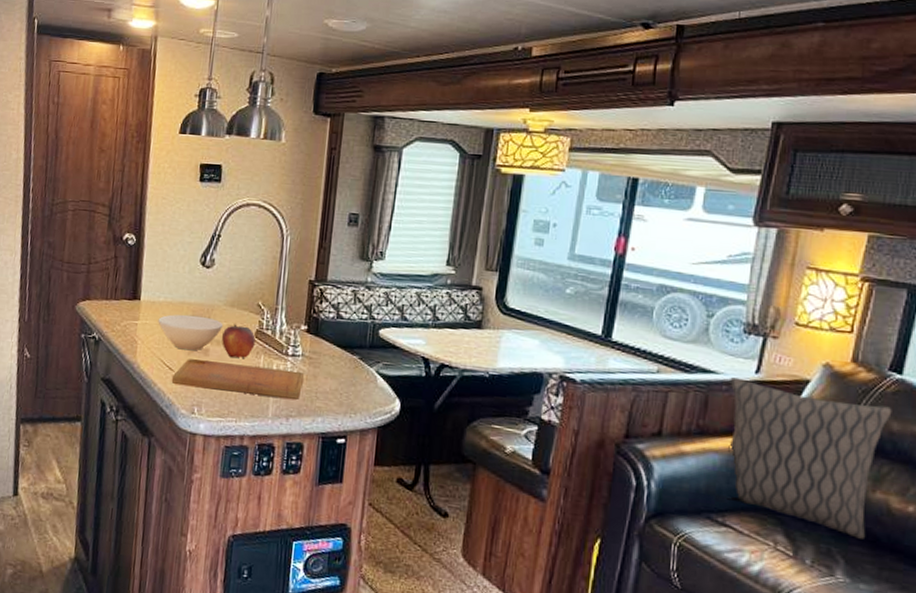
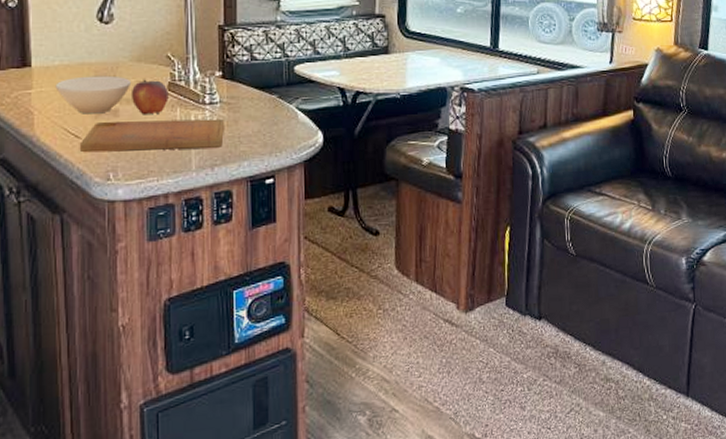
pillow: present [727,377,892,539] -> none [592,69,705,186]

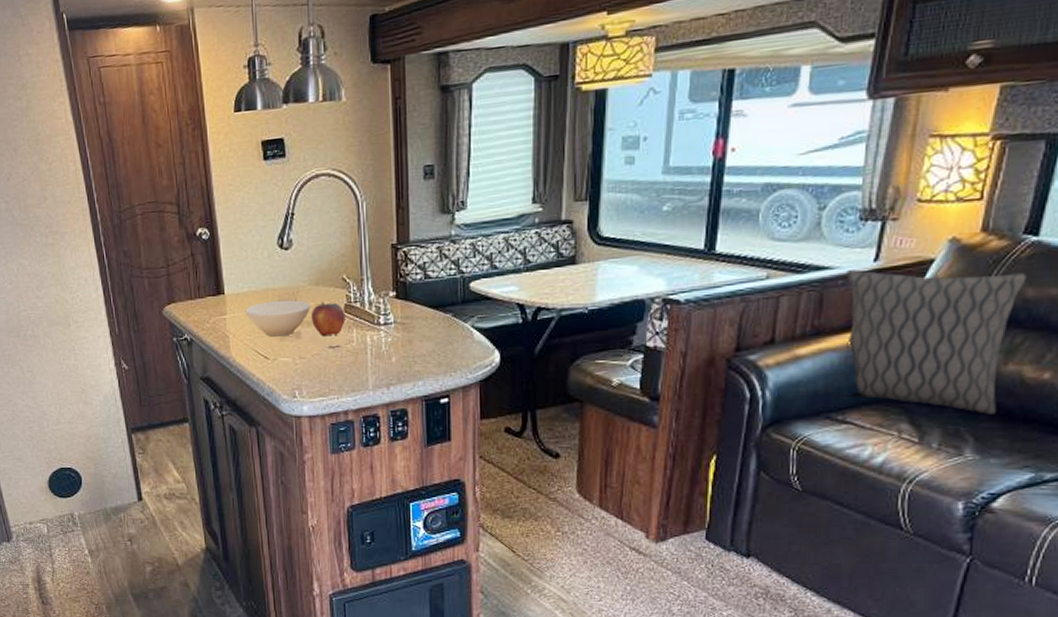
cutting board: present [79,118,224,153] -> none [268,339,399,372]
pillow: none [592,69,705,186] -> present [846,269,1027,415]

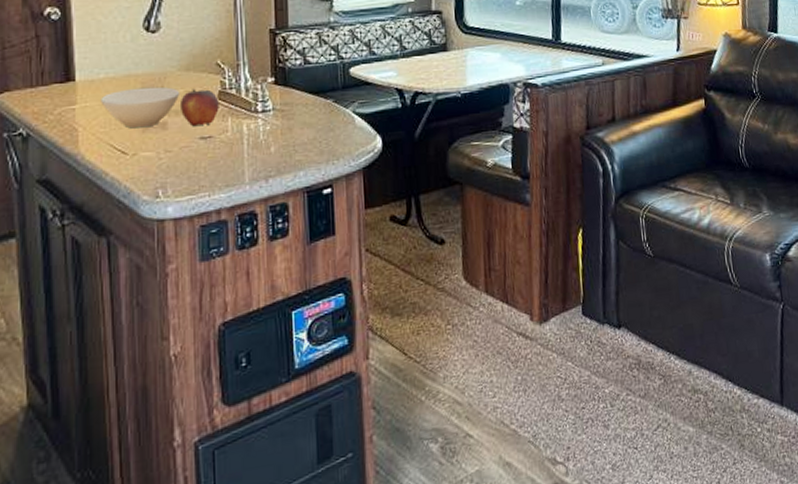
pillow: present [846,269,1027,415] -> none [659,58,778,176]

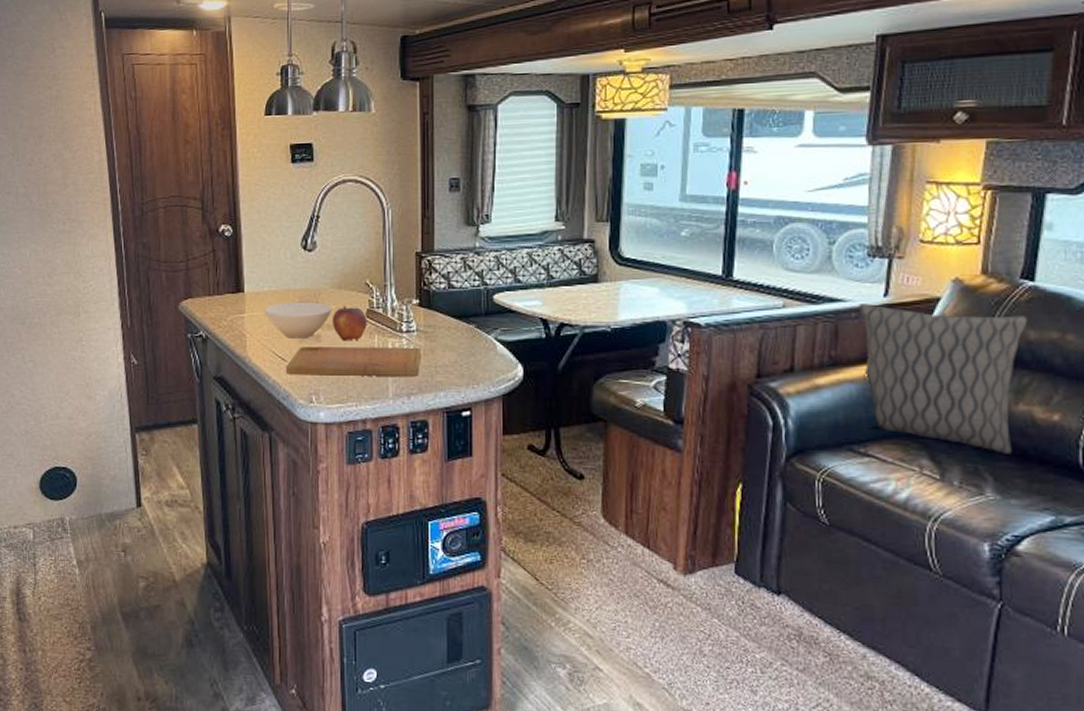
cutting board: none [126,127,278,170] -> present [285,346,421,376]
pillow: none [659,58,778,176] -> present [858,304,1028,454]

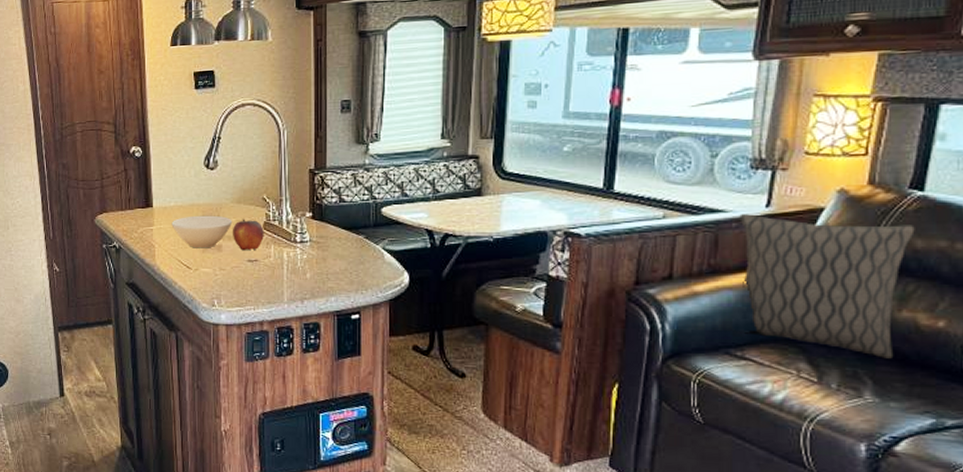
cutting board: present [285,346,421,376] -> none [190,255,313,282]

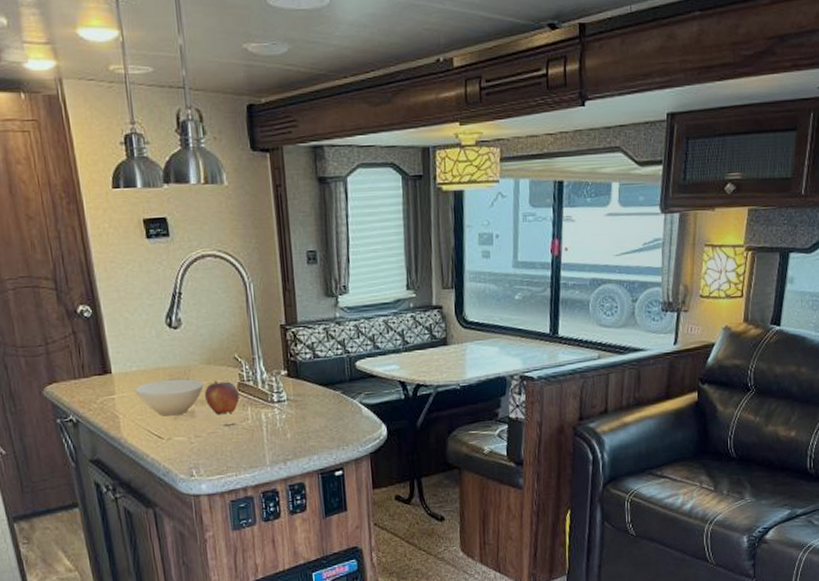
pillow: present [739,214,915,359] -> none [655,351,775,466]

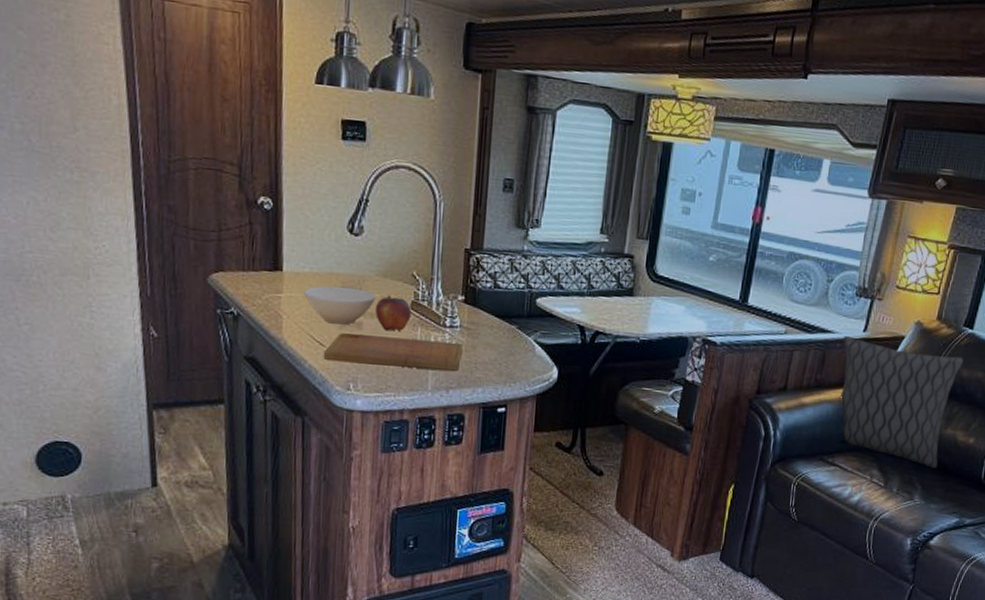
cutting board: none [162,415,294,452] -> present [323,332,462,371]
pillow: none [655,351,775,466] -> present [836,336,964,468]

